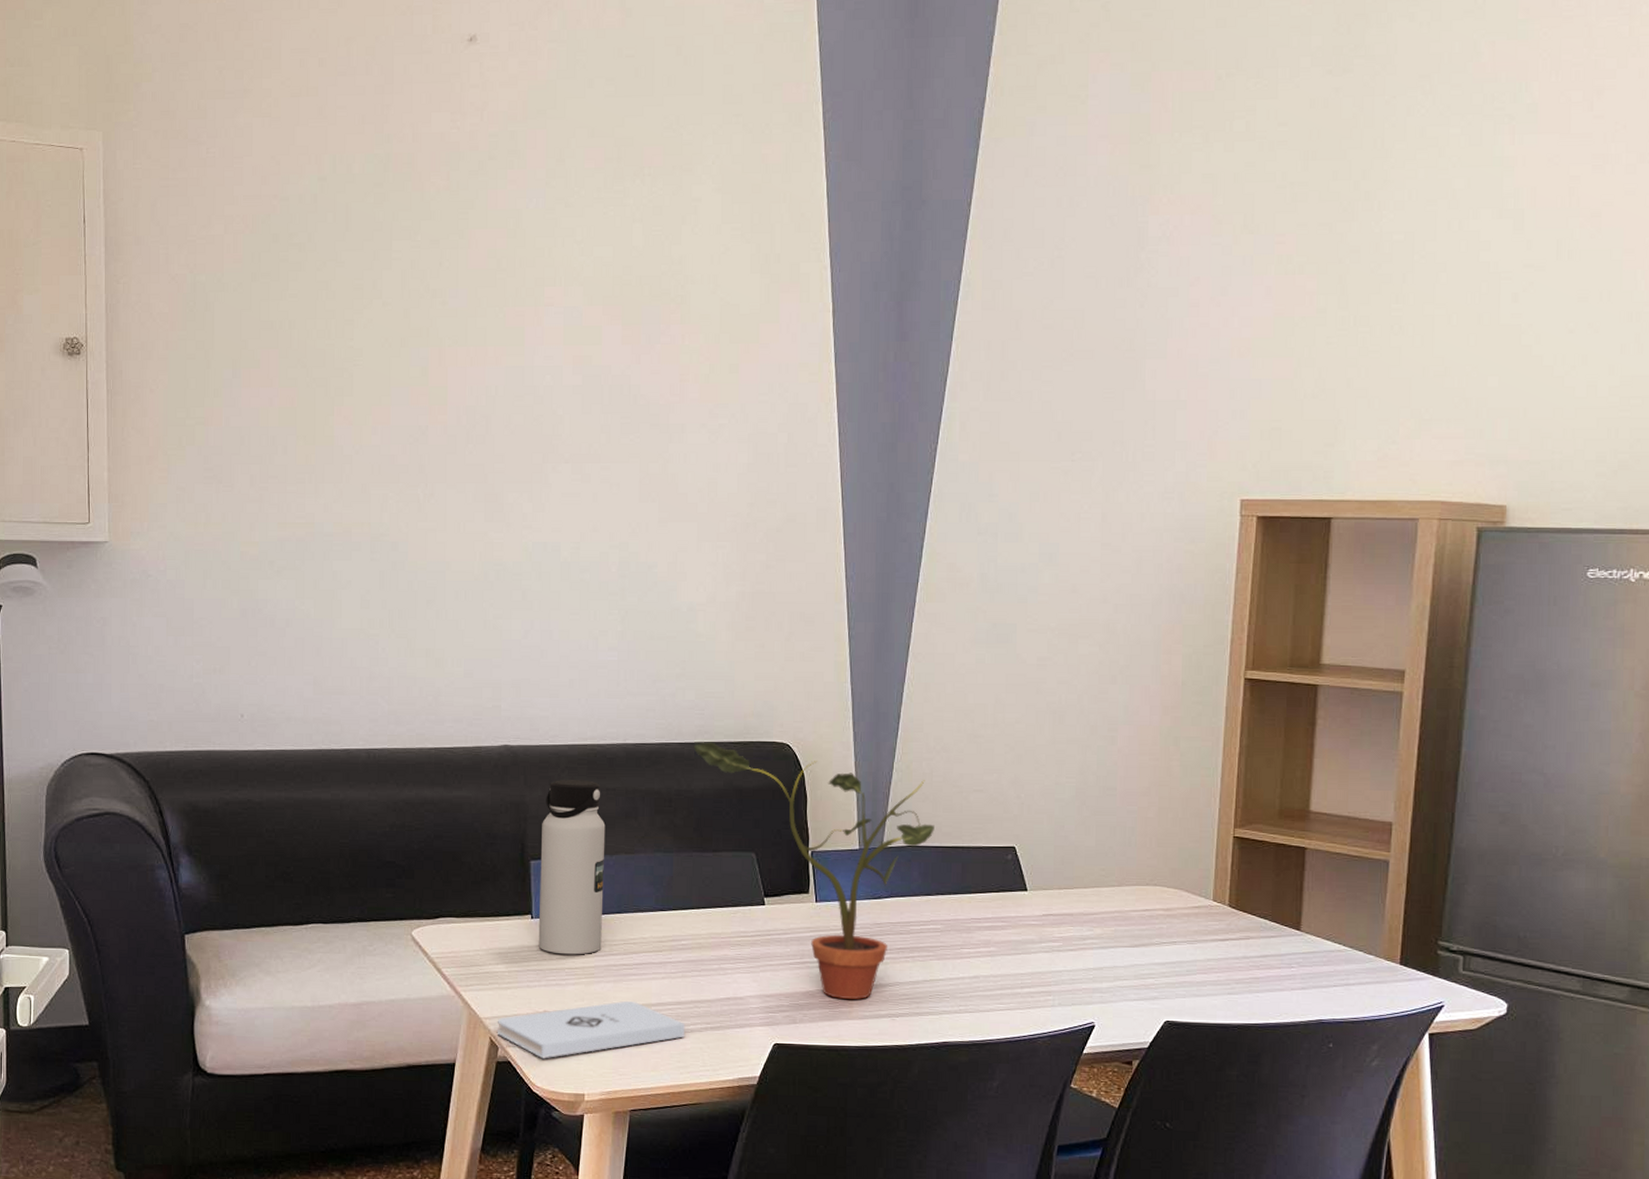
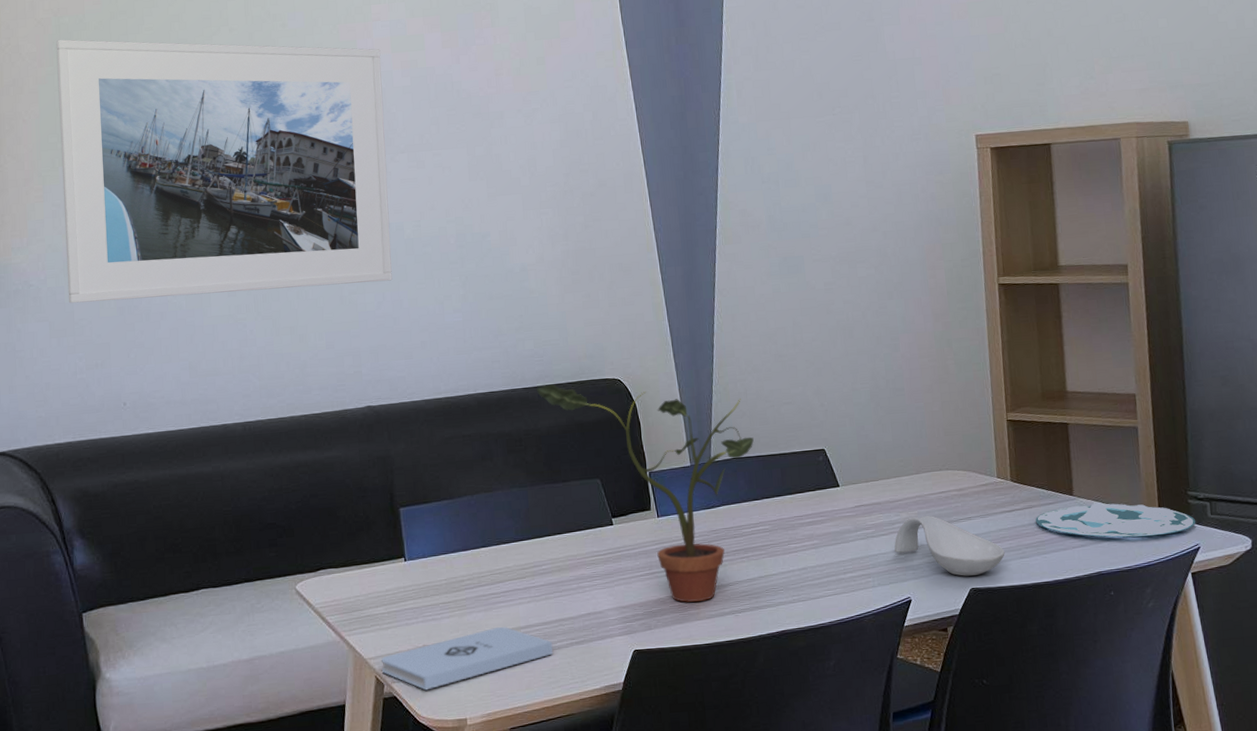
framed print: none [188,300,551,608] -> present [56,39,392,304]
water bottle: present [538,779,606,955] -> none [407,430,471,591]
spoon rest: none [1082,934,1211,1007] -> present [894,515,1005,576]
plate: none [1252,942,1444,987] -> present [1036,502,1196,538]

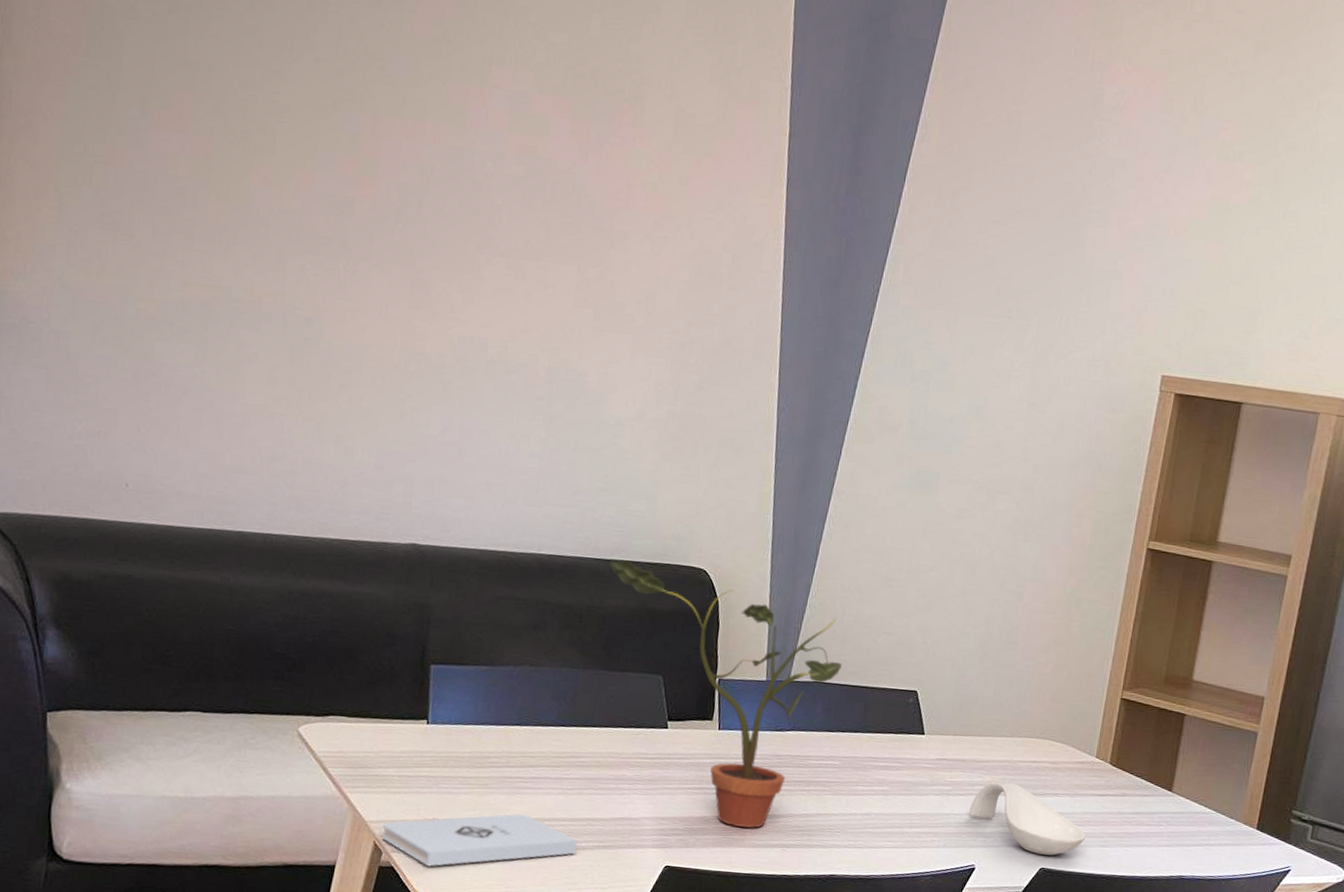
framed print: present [56,39,392,304] -> none [73,24,495,405]
plate: present [1036,502,1196,538] -> none [1126,802,1294,851]

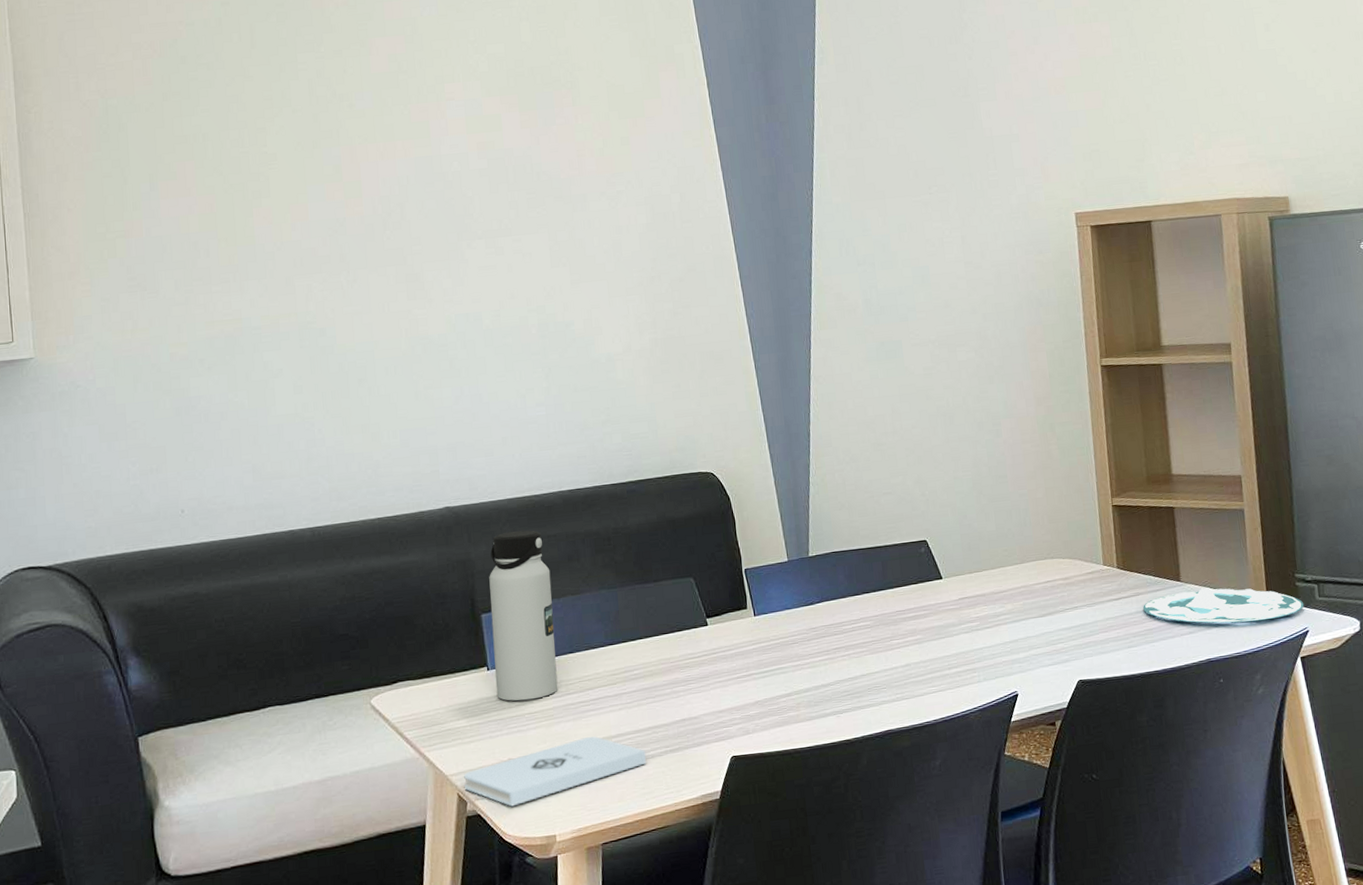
water bottle: none [432,584,512,765] -> present [489,530,558,701]
potted plant: present [609,560,842,828] -> none [625,479,853,704]
spoon rest: present [969,782,1086,856] -> none [999,606,1113,668]
plate: none [1126,802,1294,851] -> present [1143,587,1304,624]

